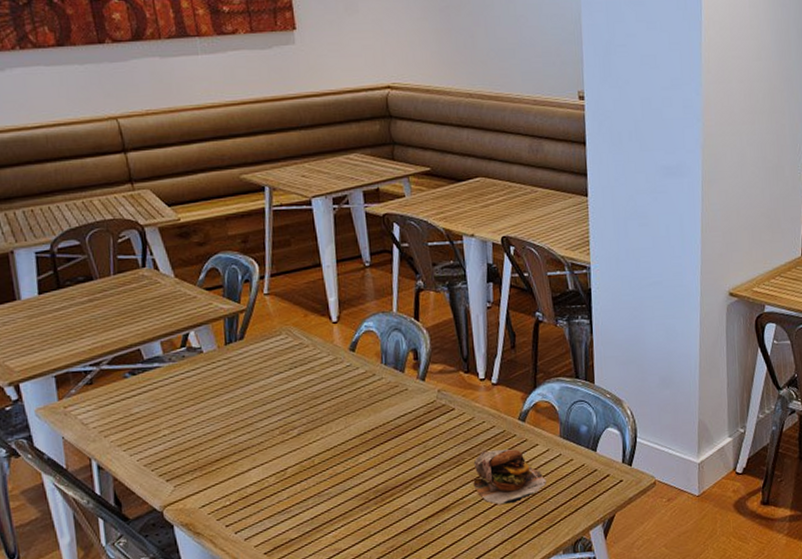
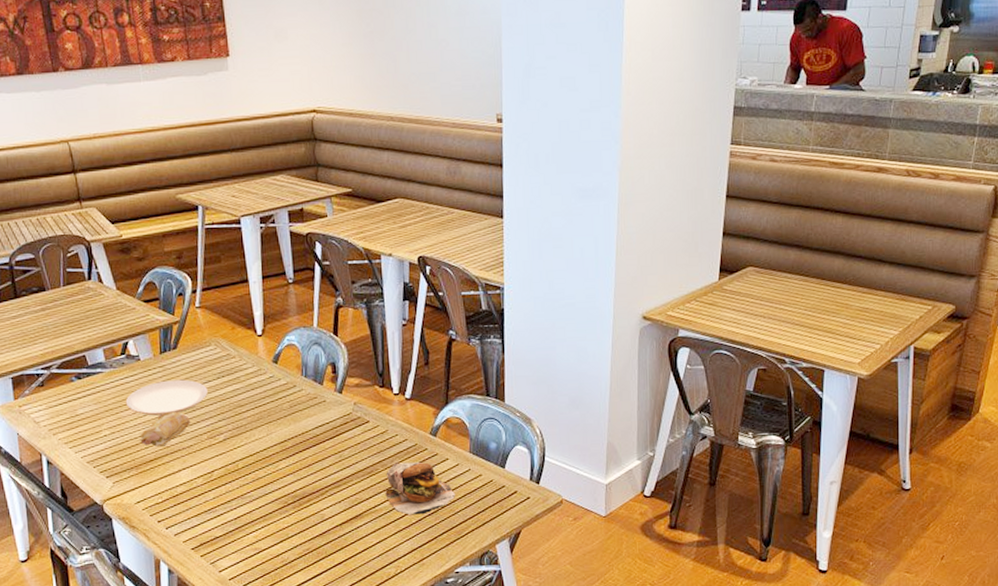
plate: none [187,371,279,412] -> present [125,379,208,416]
sandwich: none [203,406,261,445] -> present [139,411,191,447]

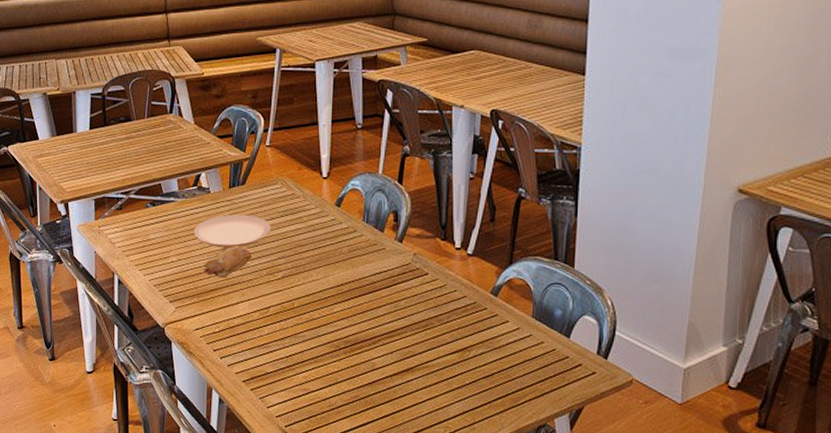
burger: present [385,461,456,515] -> none [439,319,515,376]

